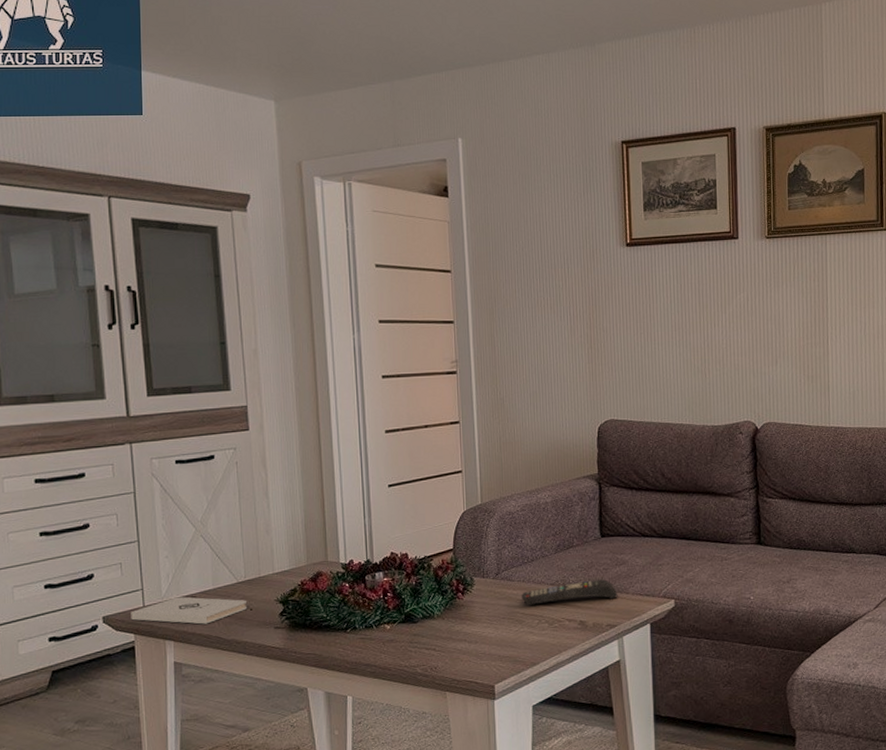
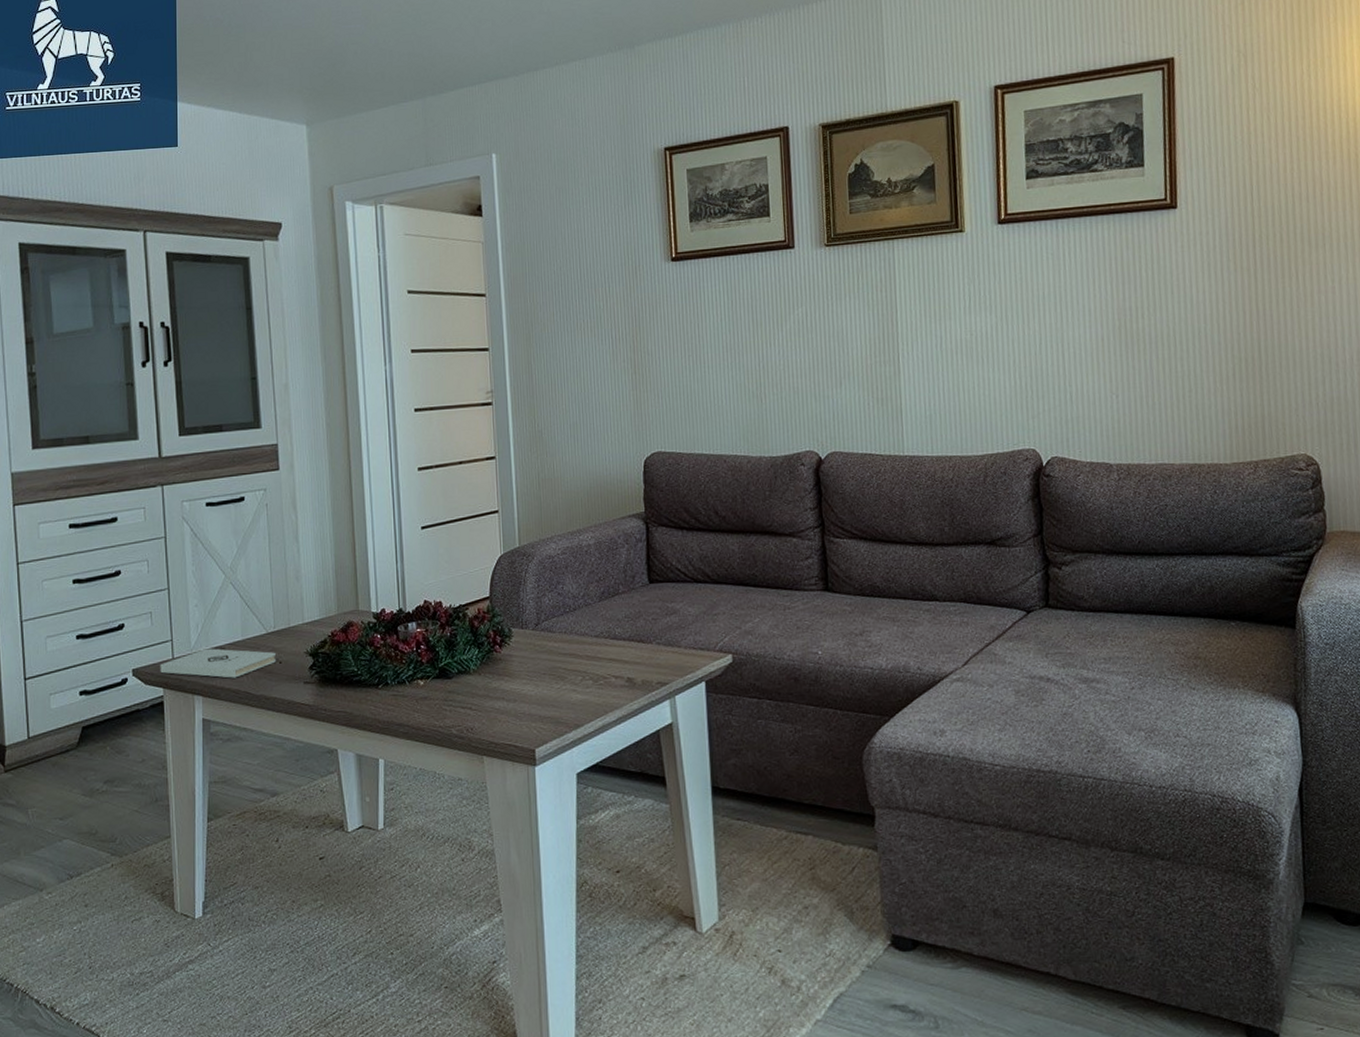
remote control: present [522,579,618,606] -> none [563,631,669,661]

